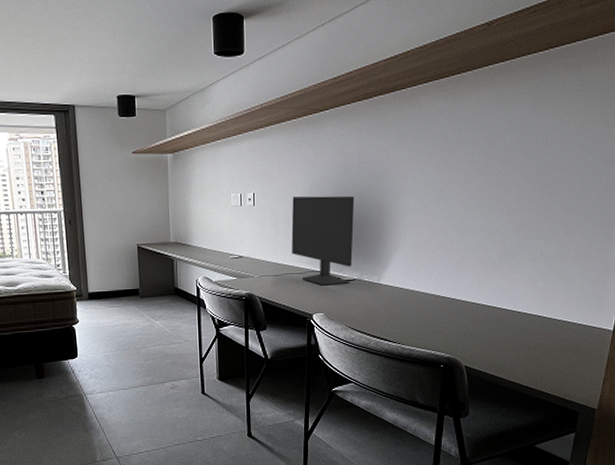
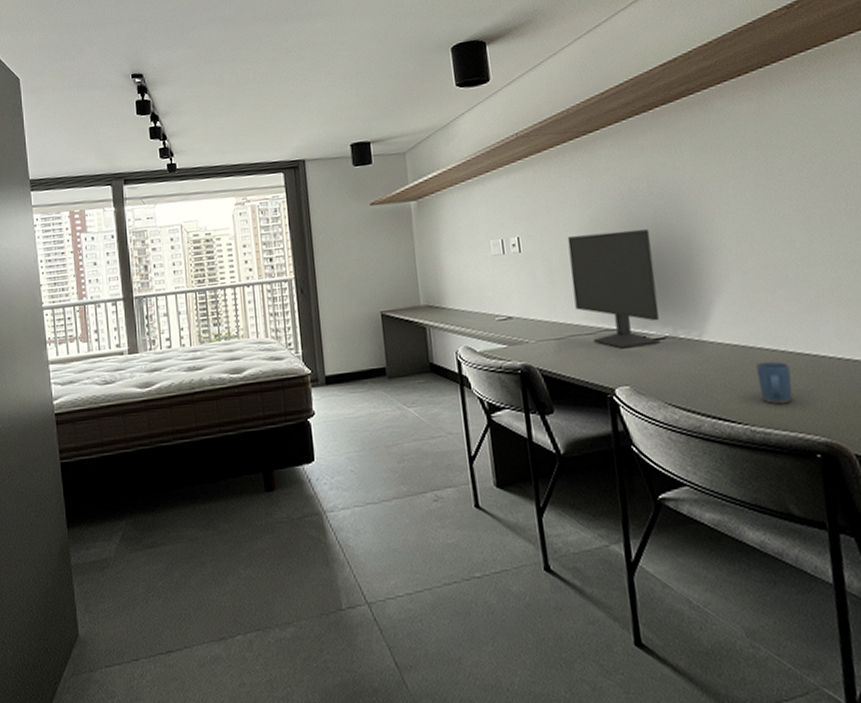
mug: none [412,301,436,331] -> present [755,361,793,404]

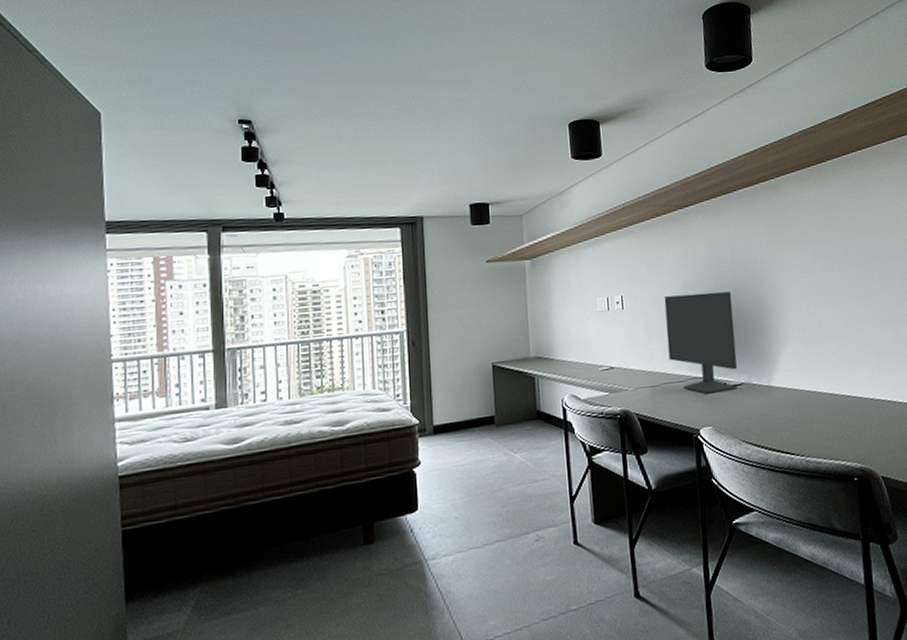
mug: present [755,361,793,404] -> none [810,402,838,438]

